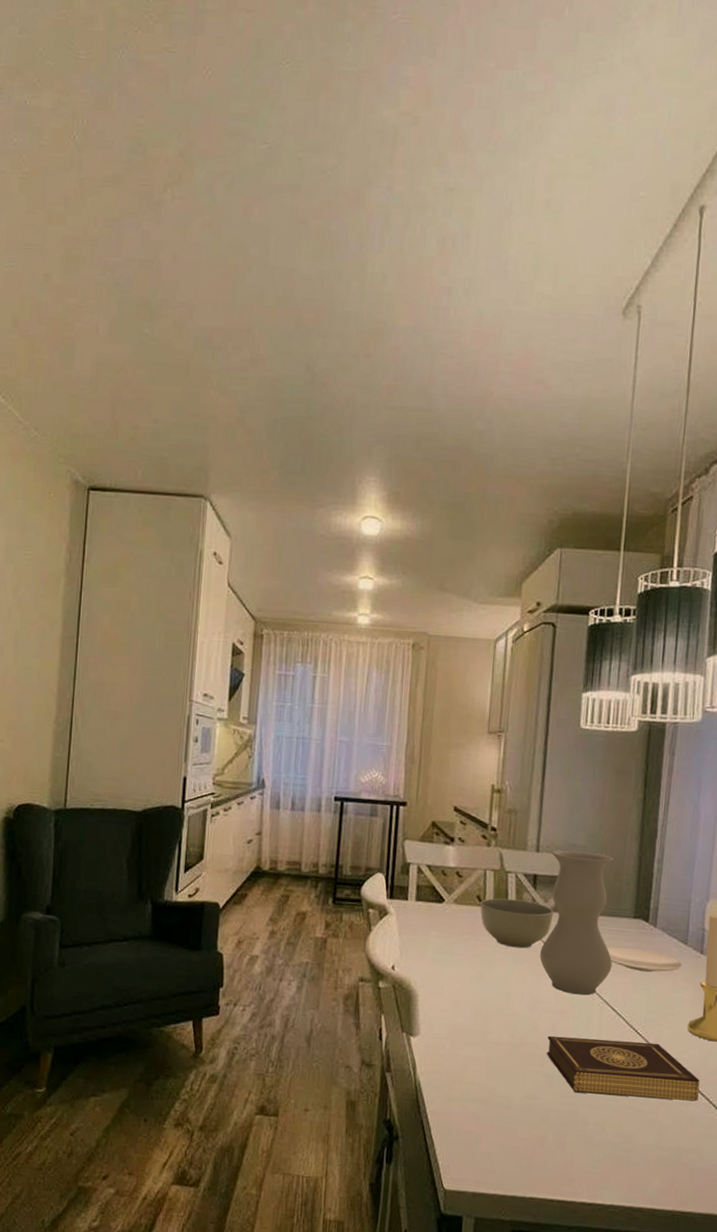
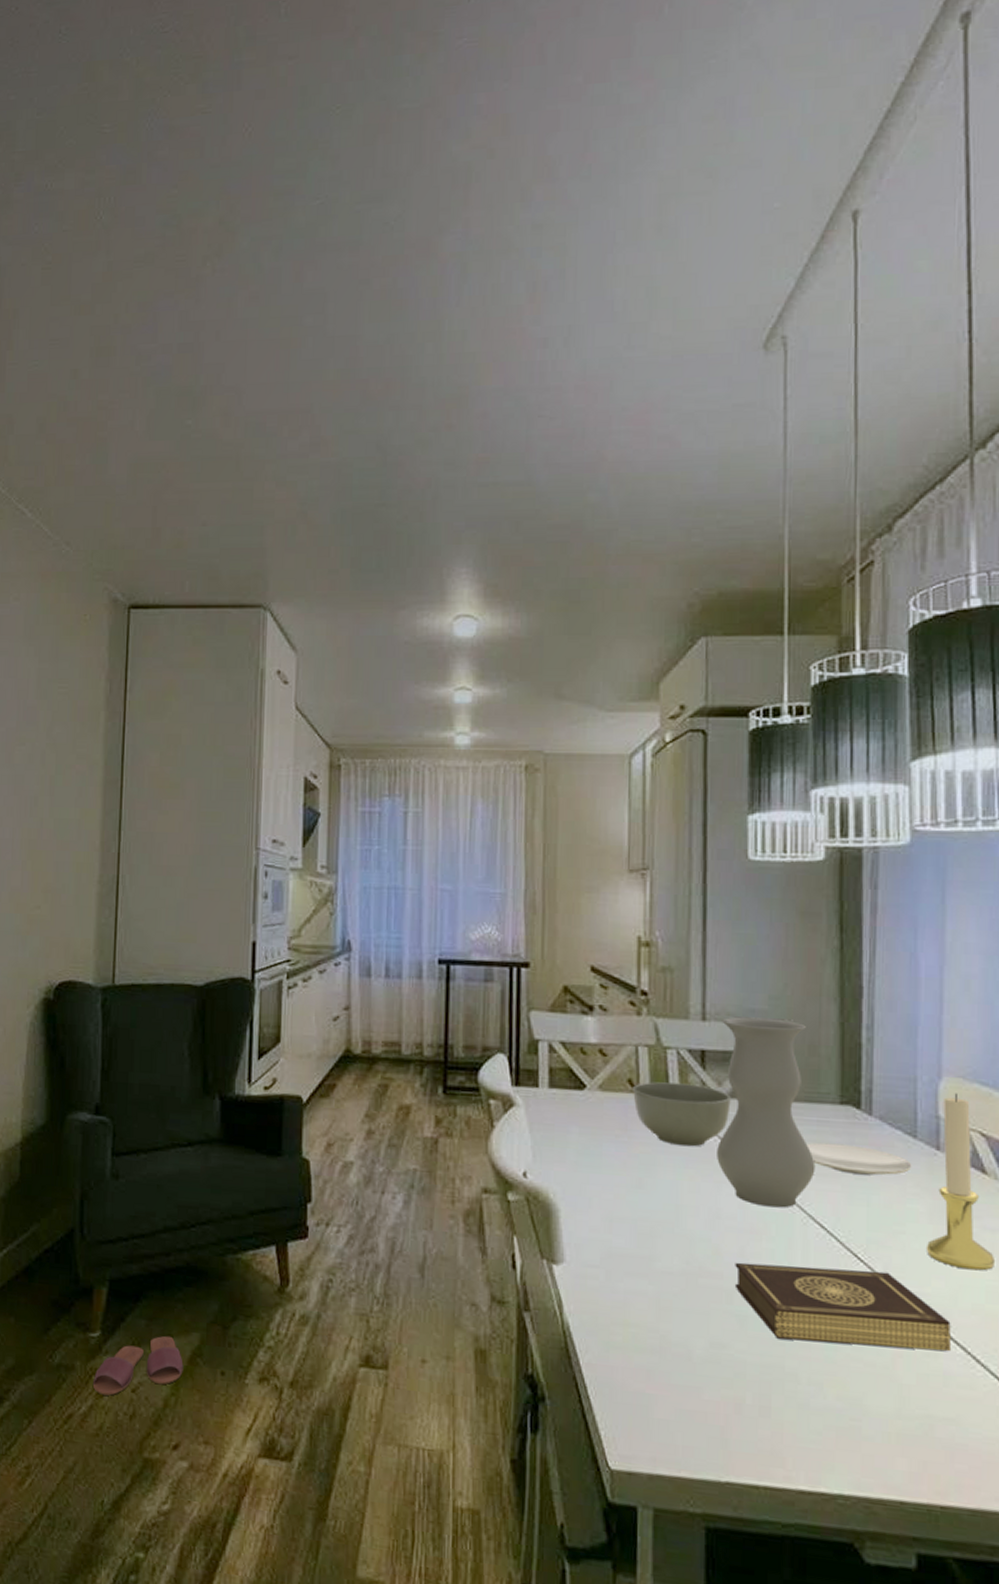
slippers: none [37,1091,114,1138] -> present [92,1335,184,1396]

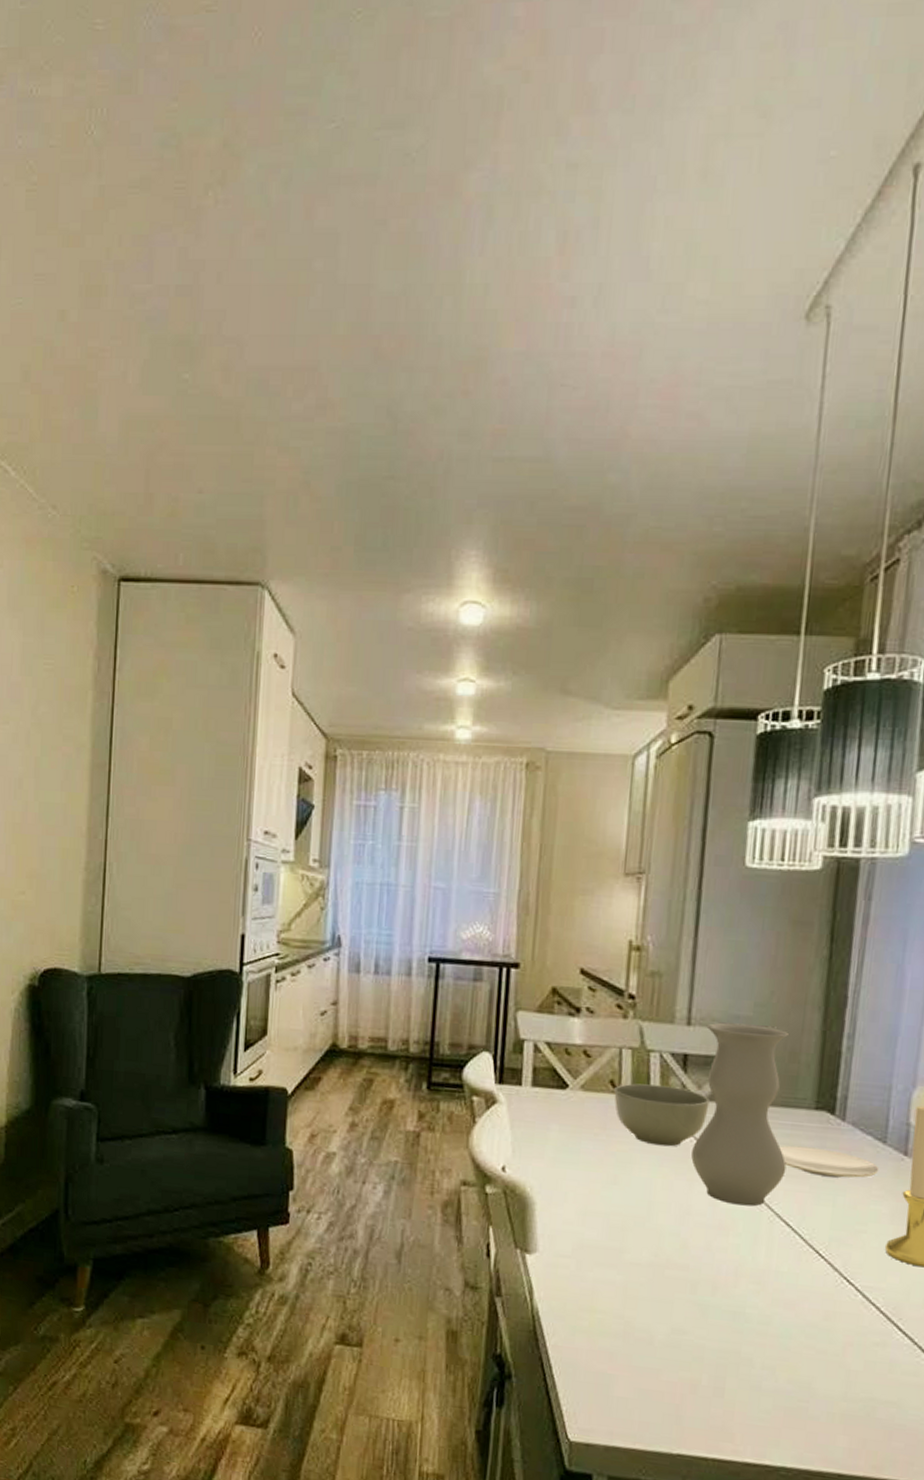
slippers: present [92,1335,184,1396] -> none [76,1311,165,1366]
book: present [734,1262,952,1352] -> none [699,1255,902,1342]

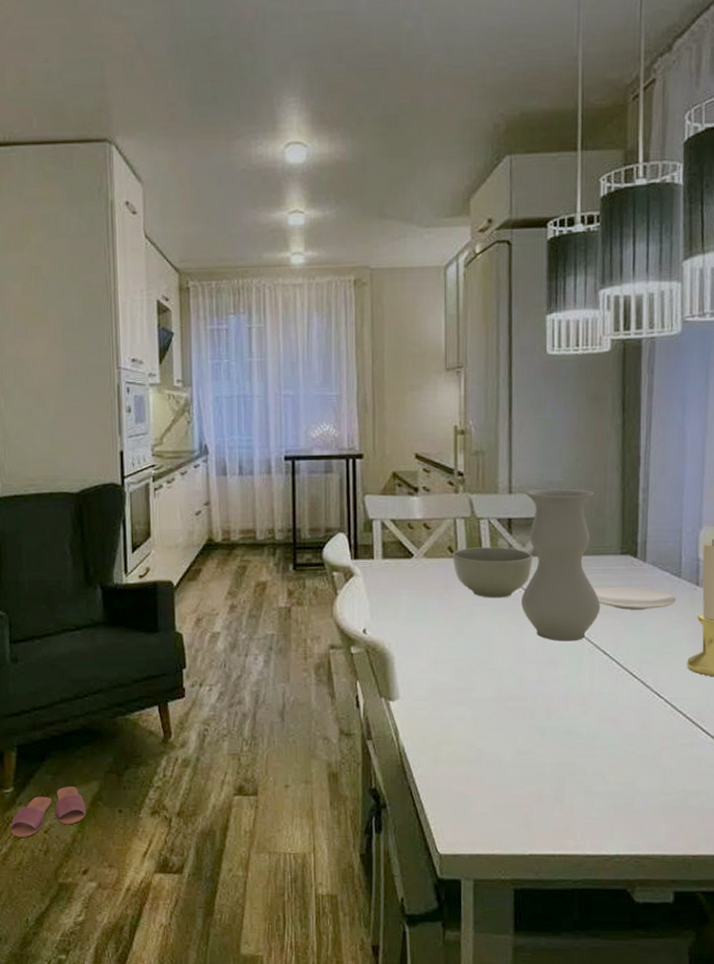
slippers: none [76,1311,165,1366] -> present [10,786,87,838]

